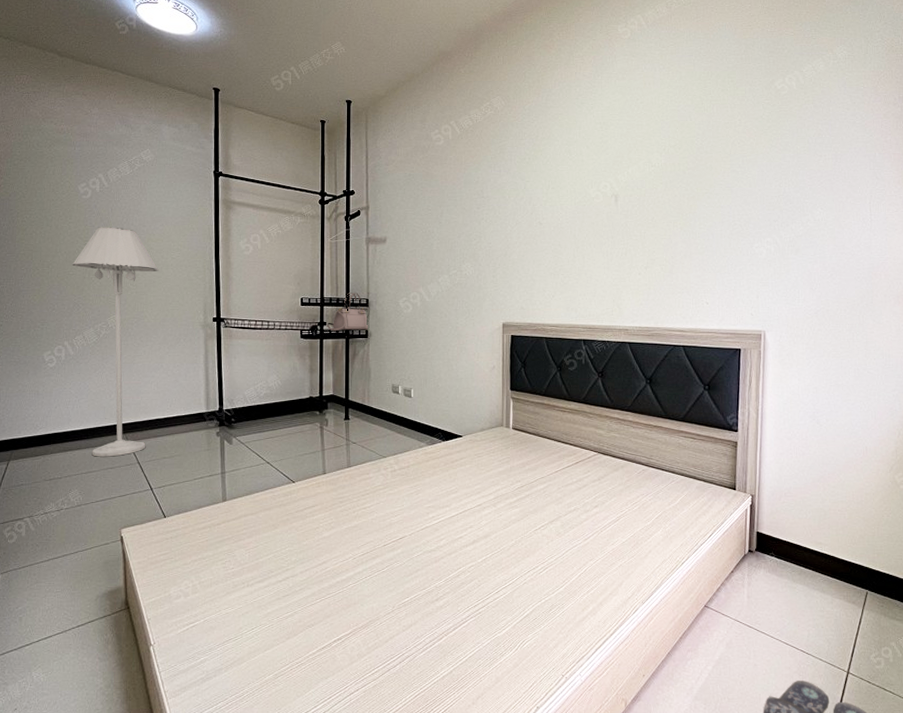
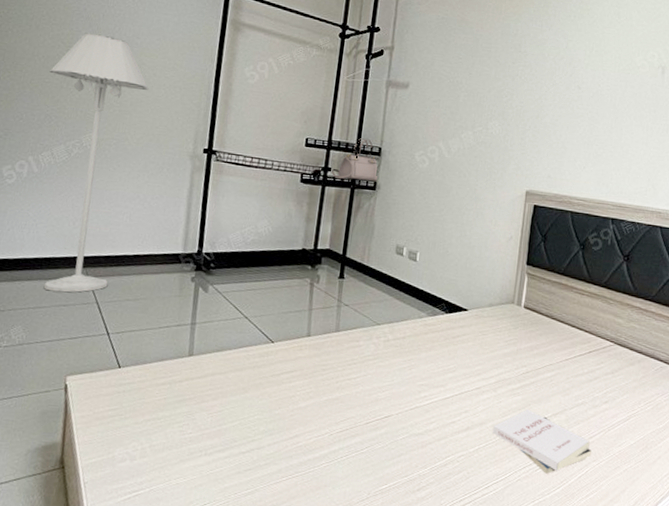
books: none [496,520,589,575] -> present [492,409,592,474]

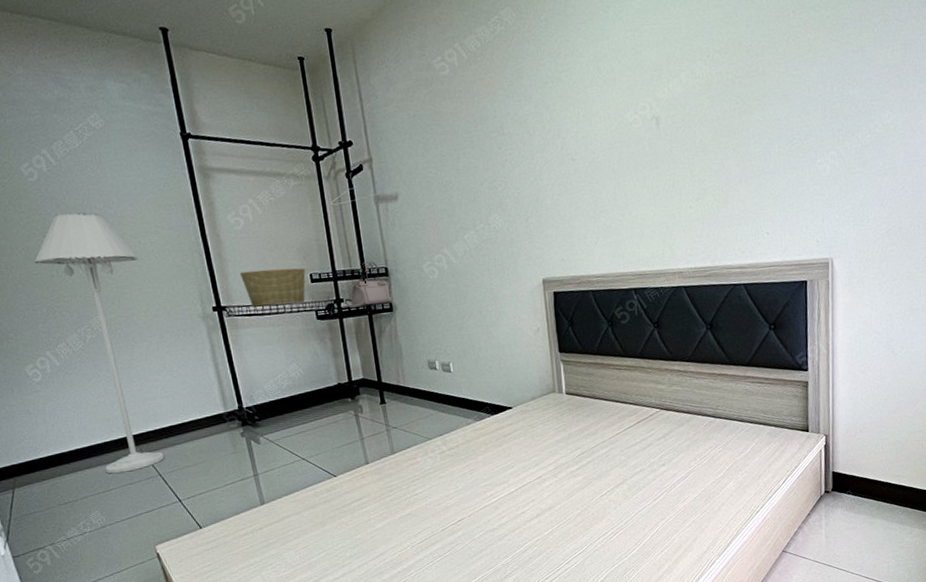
basket: none [239,122,303,164] -> present [239,268,306,307]
books: present [492,409,592,474] -> none [561,487,659,540]

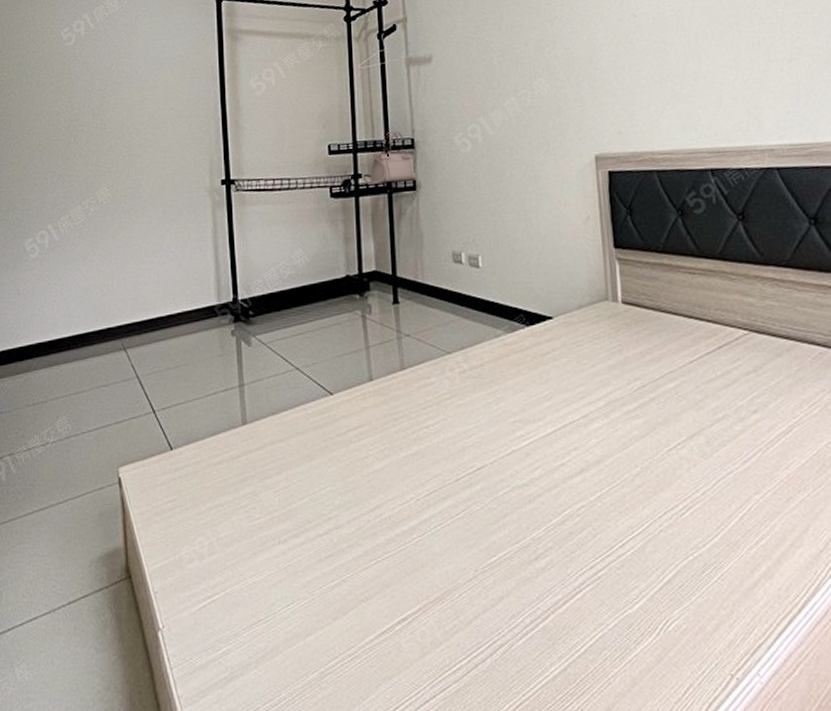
floor lamp: present [34,212,165,474] -> none [56,76,155,372]
basket: present [239,268,306,307] -> none [254,137,324,181]

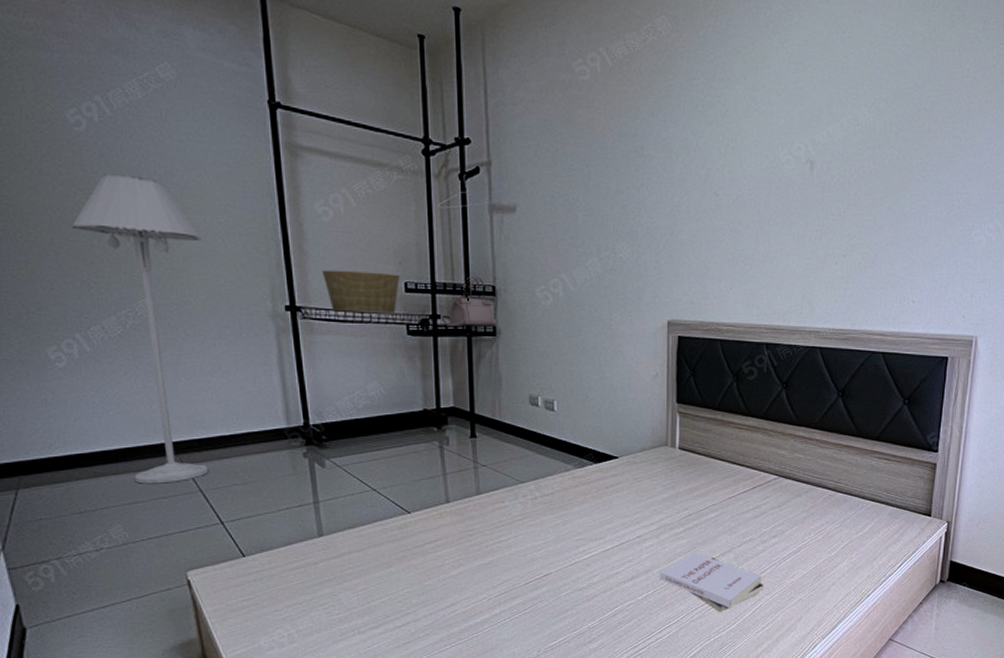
floor lamp: none [56,76,155,372] -> present [72,174,209,484]
basket: none [254,137,324,181] -> present [321,270,400,314]
books: none [613,435,752,518] -> present [659,552,765,612]

